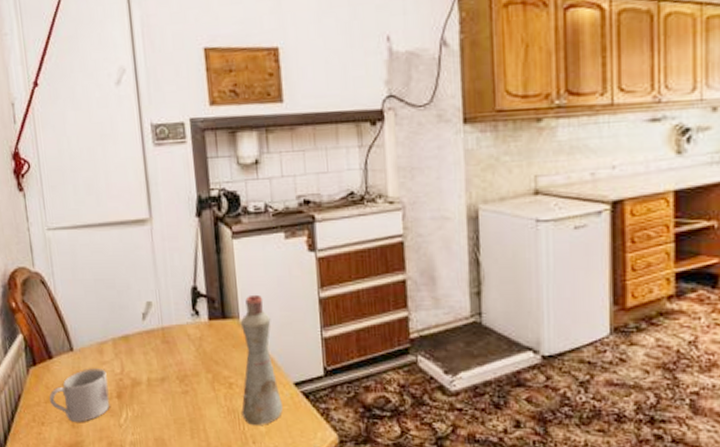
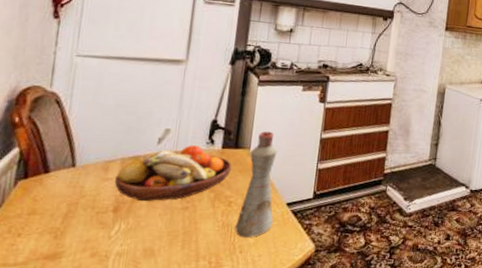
mug: present [49,368,110,422] -> none [34,184,107,234]
fruit bowl: none [111,319,224,386] -> present [115,145,232,202]

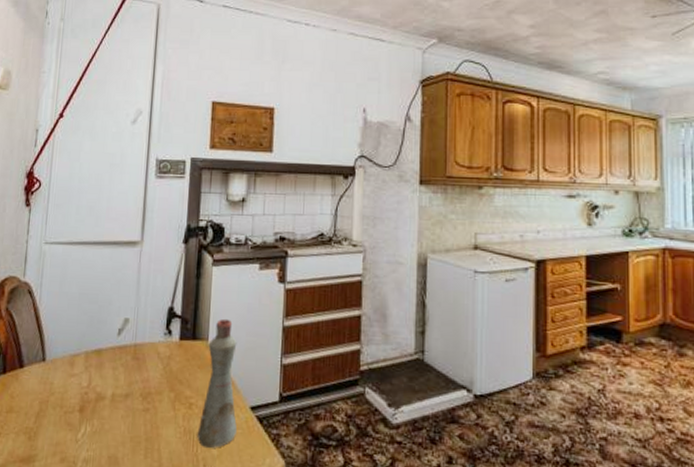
fruit bowl: present [115,145,232,202] -> none [80,336,191,401]

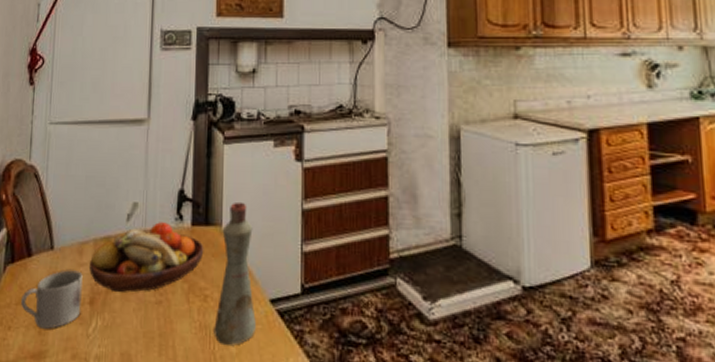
mug: none [11,380,74,435] -> present [21,270,83,329]
fruit bowl: none [80,336,191,401] -> present [90,222,204,293]

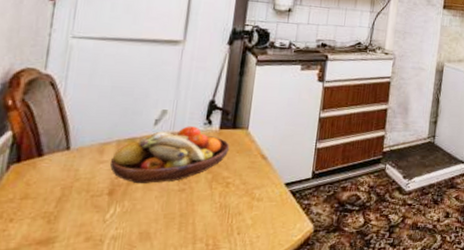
mug: present [21,270,83,329] -> none [27,167,103,218]
bottle: present [214,201,256,345] -> none [232,111,276,218]

